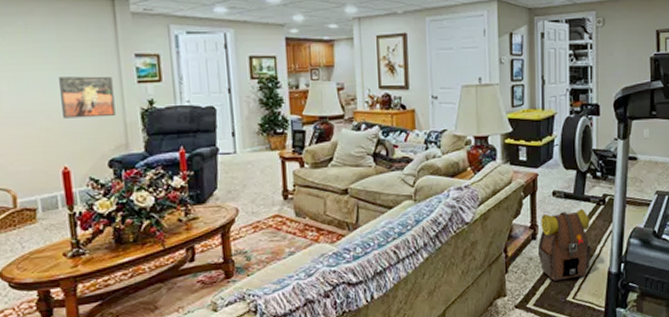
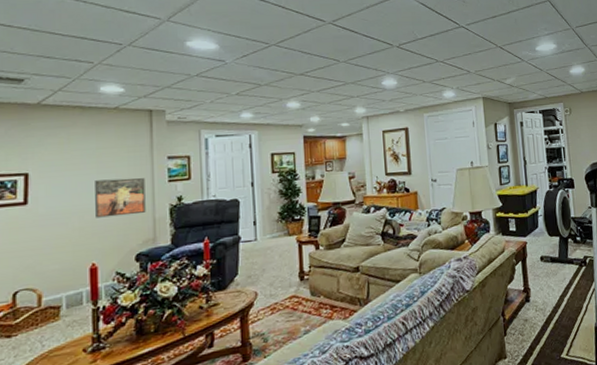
backpack: present [537,208,593,281] -> none [531,270,580,340]

